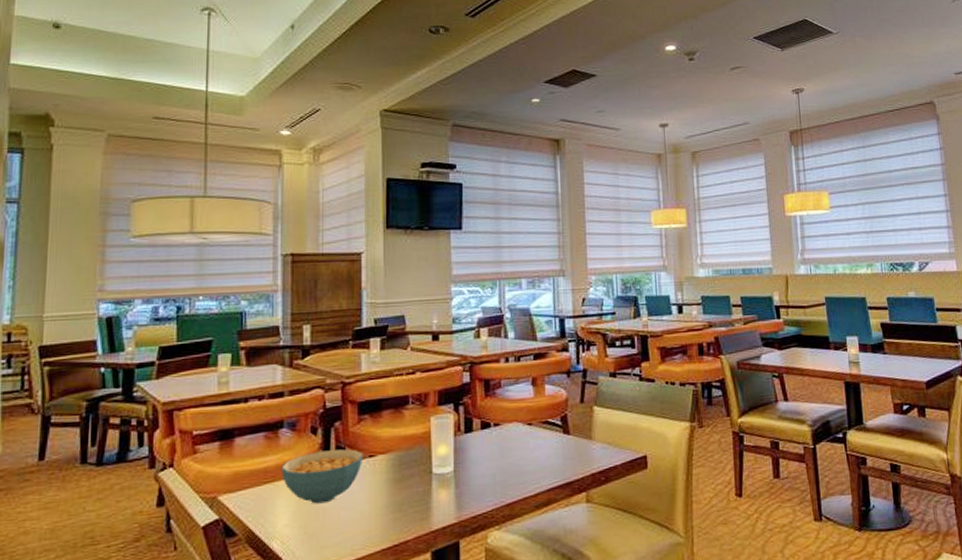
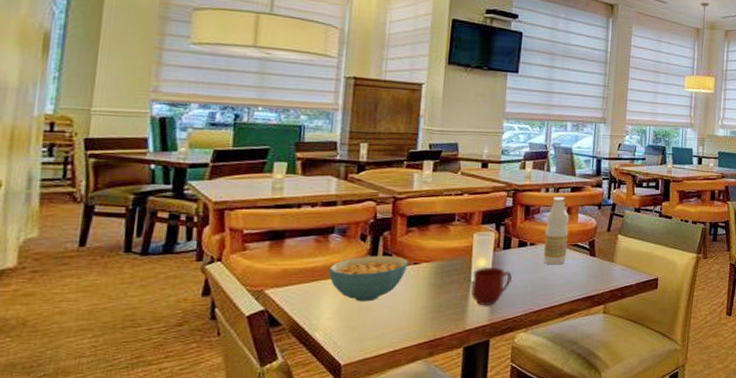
mug: none [433,454,477,500] -> present [470,266,512,305]
fruit juice: none [509,367,537,448] -> present [543,197,569,265]

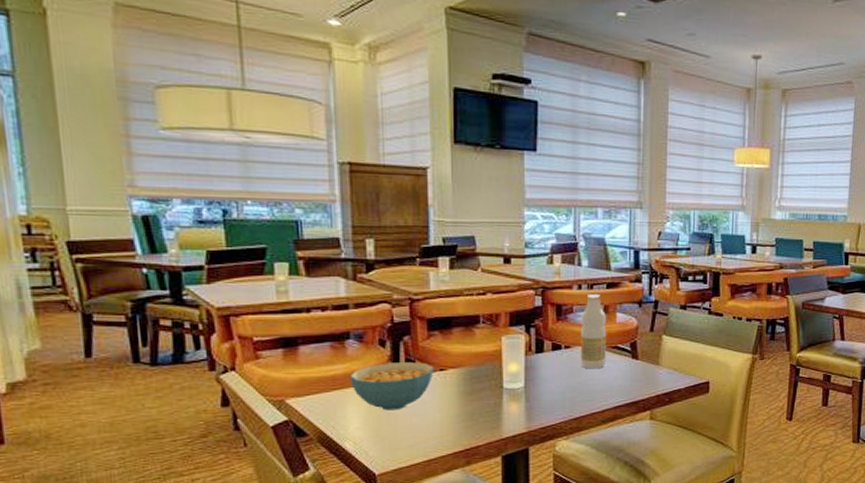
mug: present [470,266,512,305] -> none [504,372,547,412]

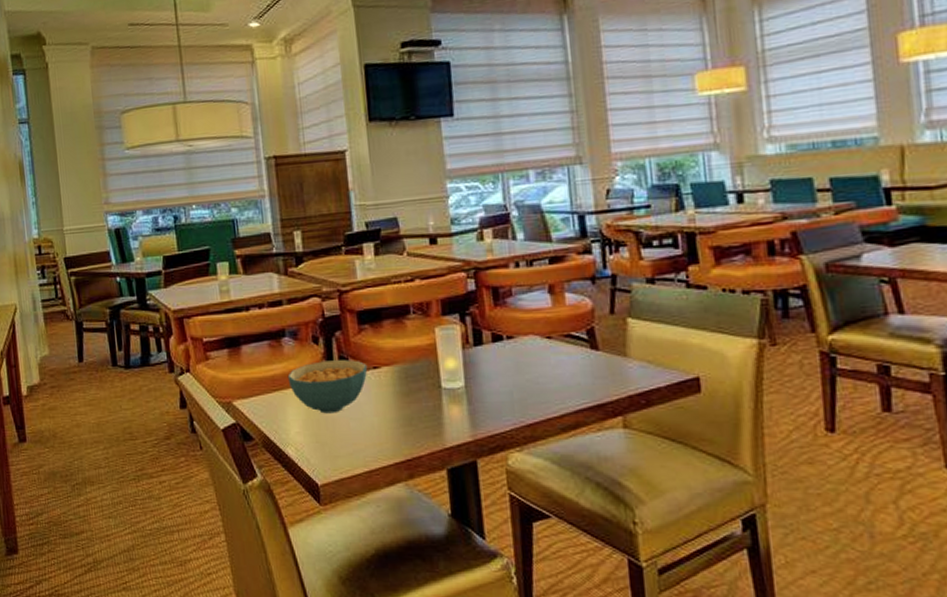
fruit juice: present [580,294,607,369] -> none [523,272,559,364]

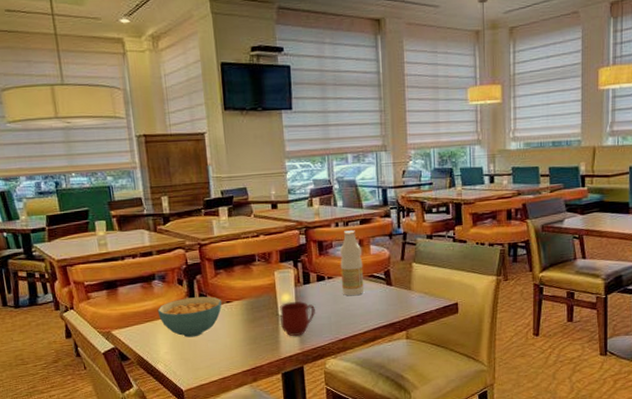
mug: none [443,368,491,417] -> present [280,301,315,336]
fruit juice: none [523,272,559,364] -> present [340,230,365,296]

